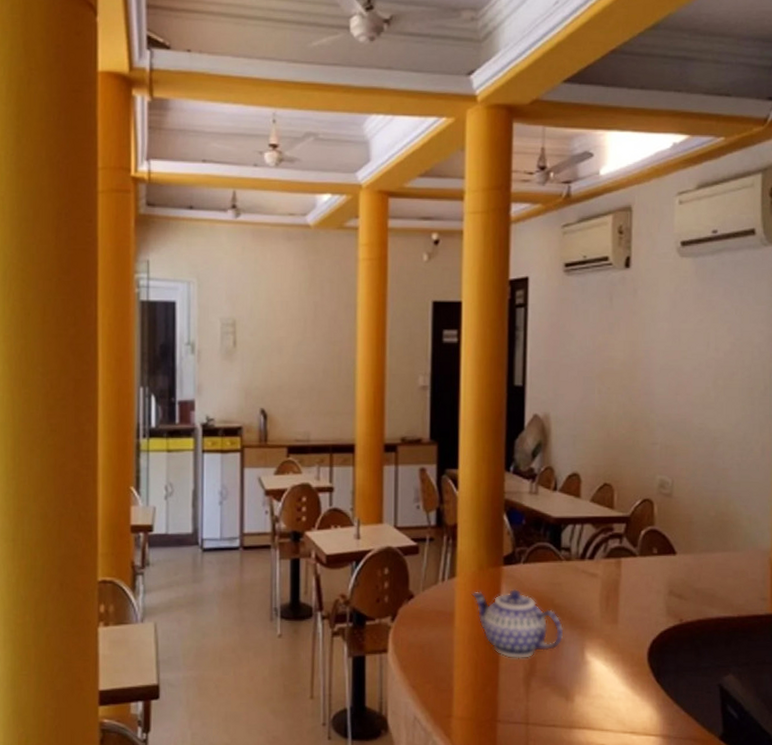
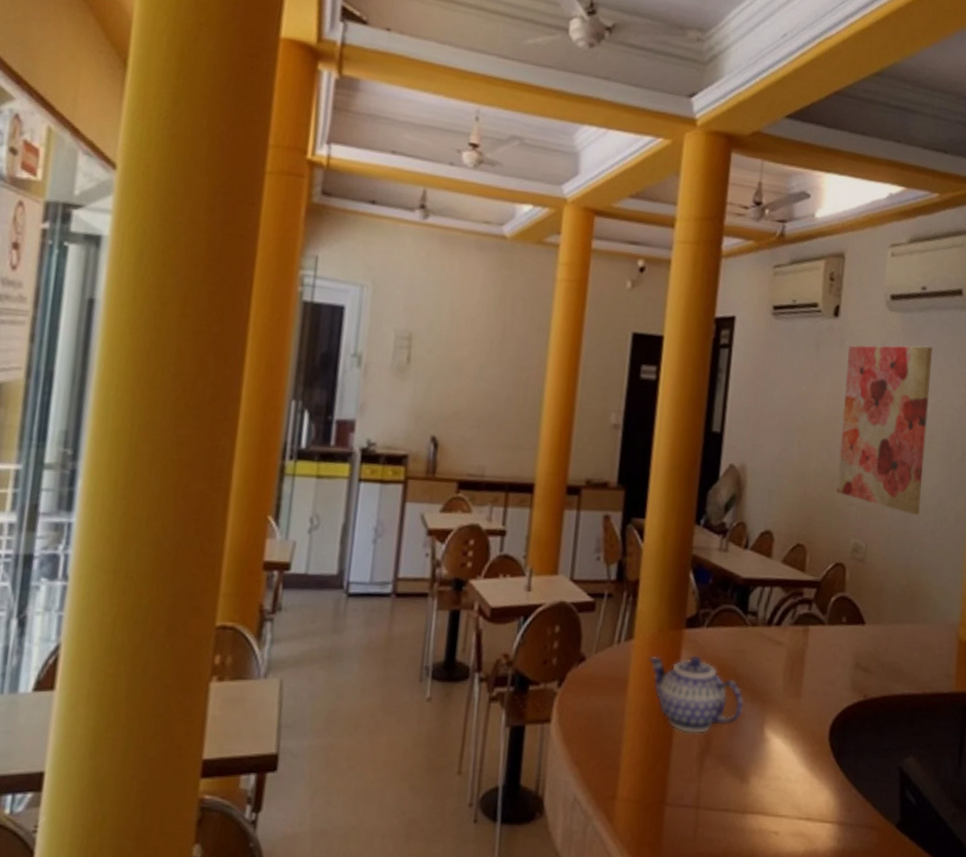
wall art: none [639,287,728,449] -> present [836,345,932,515]

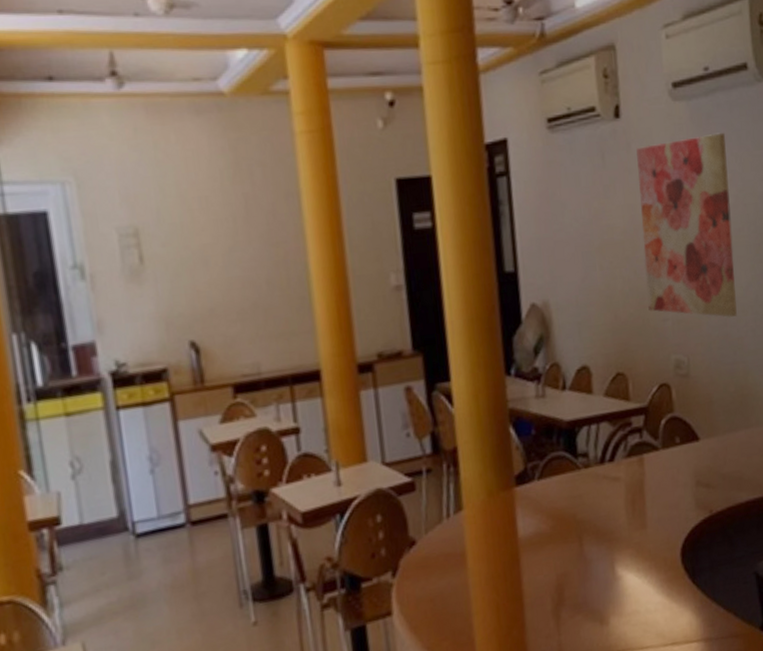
teapot: present [648,654,744,734] -> none [483,510,591,592]

